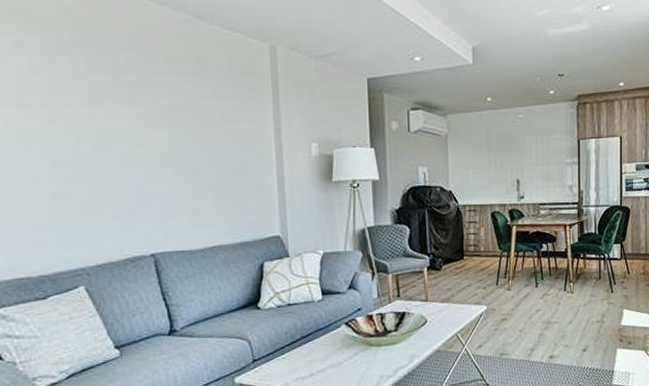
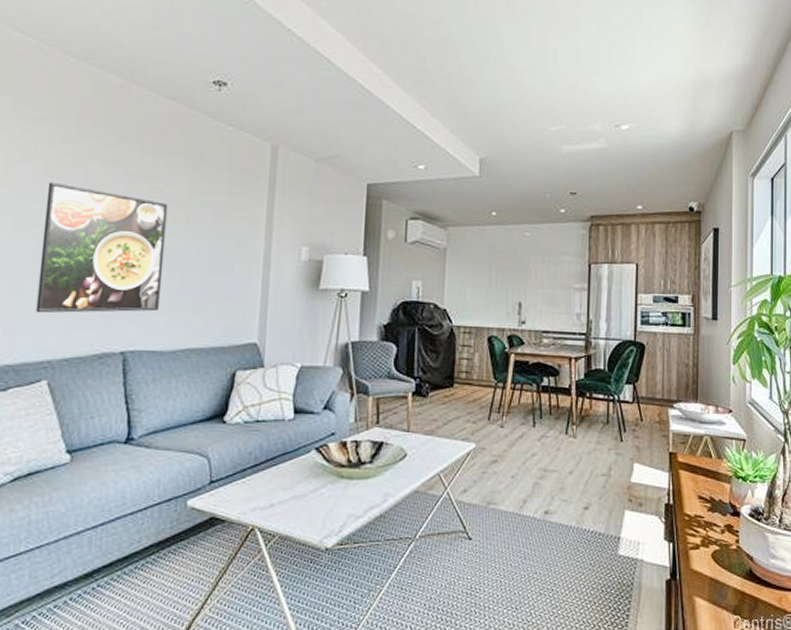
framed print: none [49,97,182,225] -> present [35,182,168,314]

